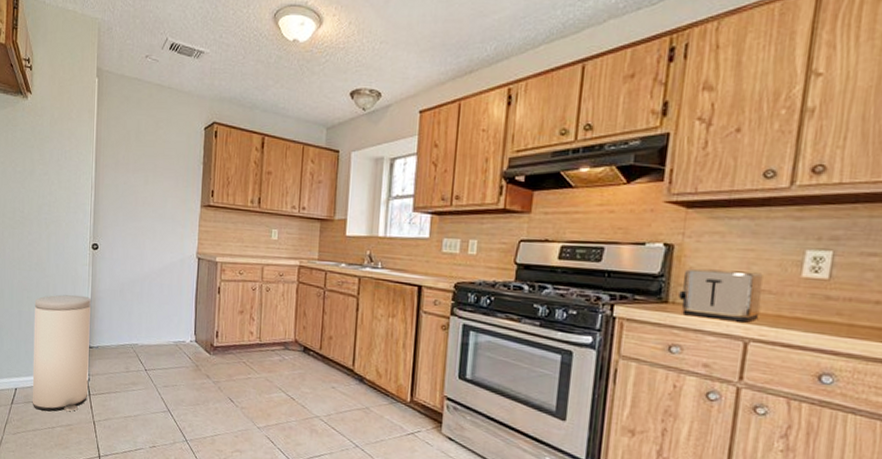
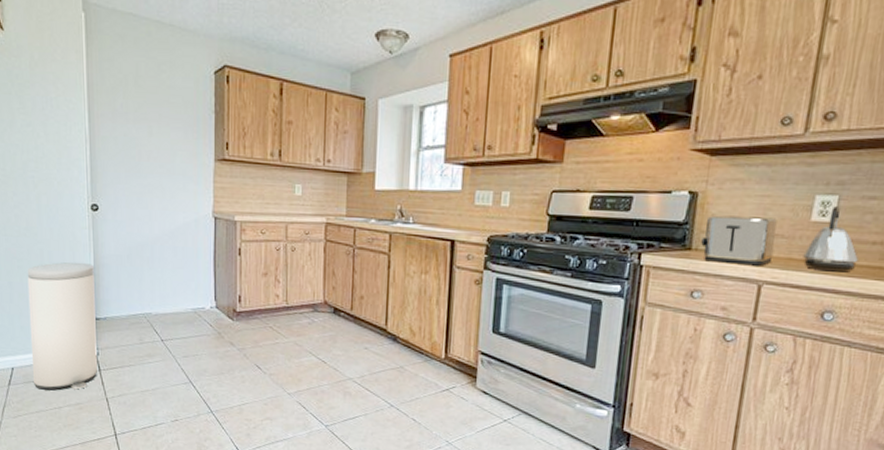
kettle: none [794,262,861,333] -> present [803,206,860,273]

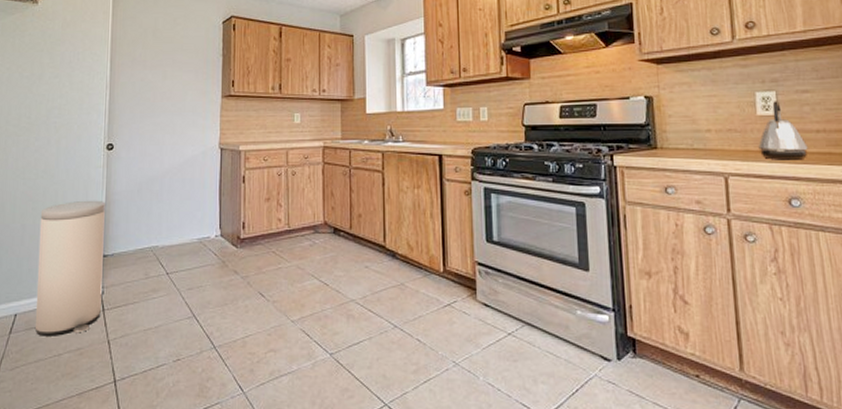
toaster: present [701,215,777,268] -> none [664,115,732,161]

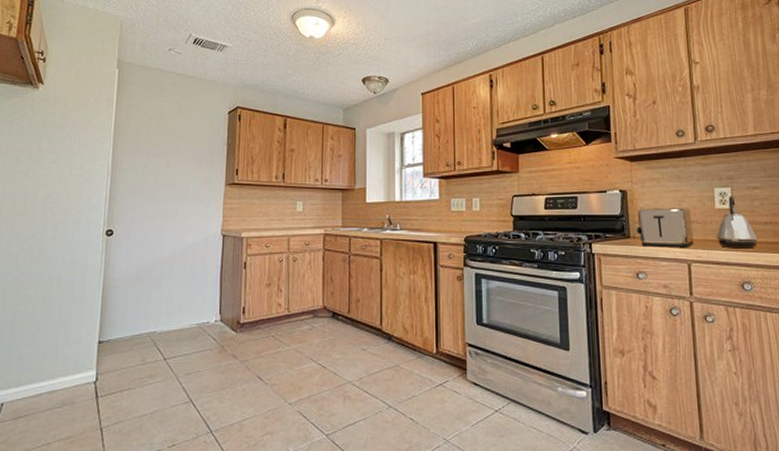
pedal bin: present [34,200,105,336] -> none [22,286,102,425]
toaster: none [664,115,732,161] -> present [637,208,694,249]

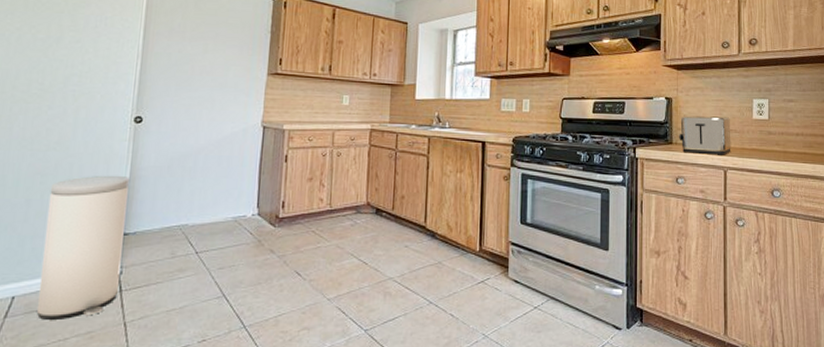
pedal bin: none [22,286,102,425] -> present [36,175,129,320]
kettle: present [716,196,759,249] -> none [752,107,790,158]

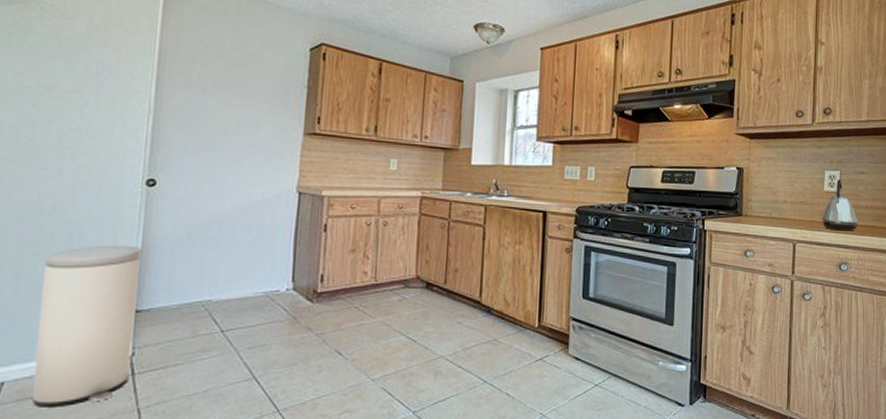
toaster: present [679,116,731,156] -> none [749,187,802,229]
kettle: none [752,107,790,158] -> present [822,179,859,231]

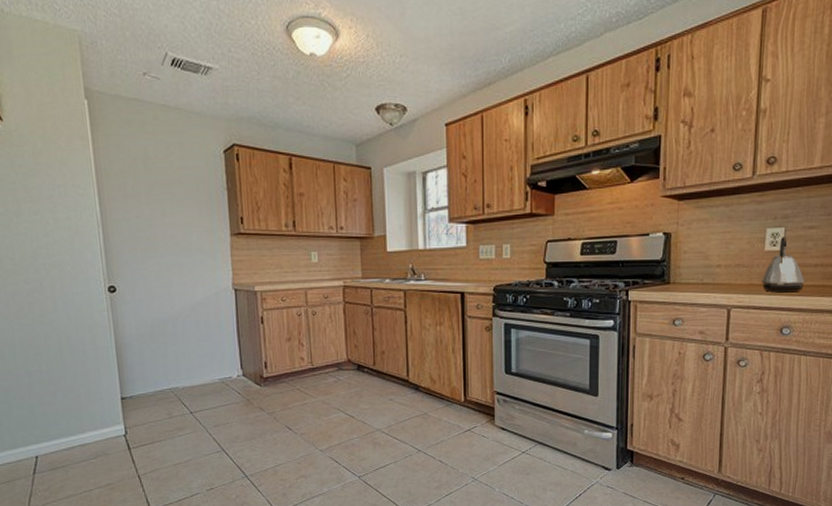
pedal bin: present [31,245,141,408] -> none [45,344,127,475]

